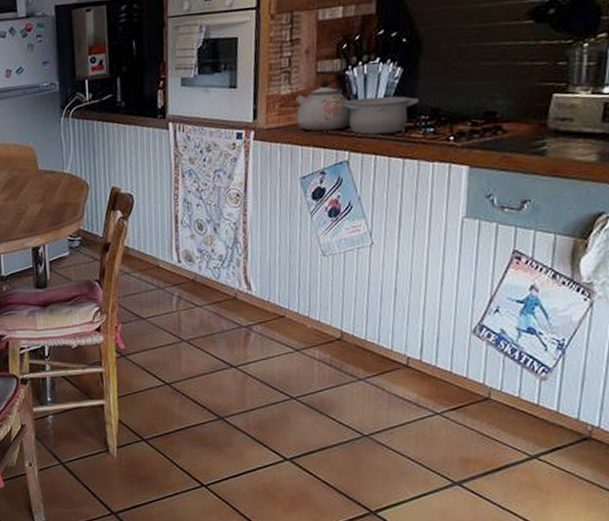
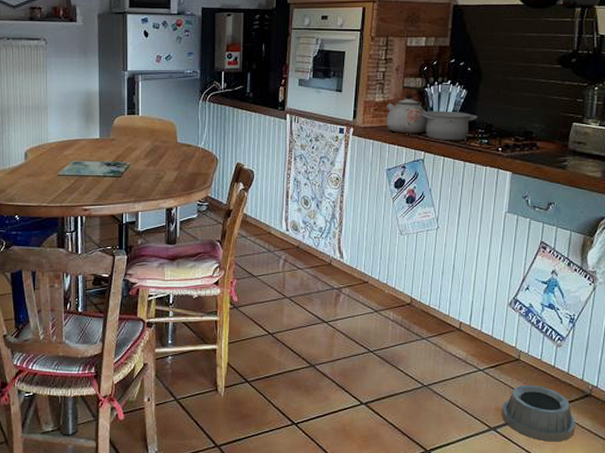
pet bowl: none [467,428,571,497] -> present [501,384,576,442]

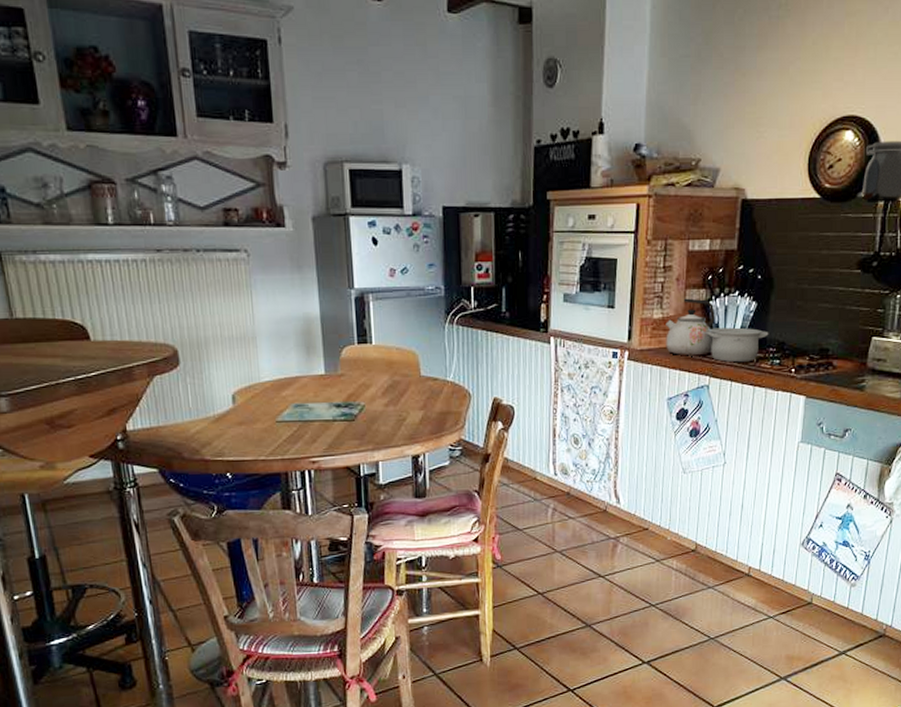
pet bowl: present [501,384,576,442] -> none [792,628,869,687]

